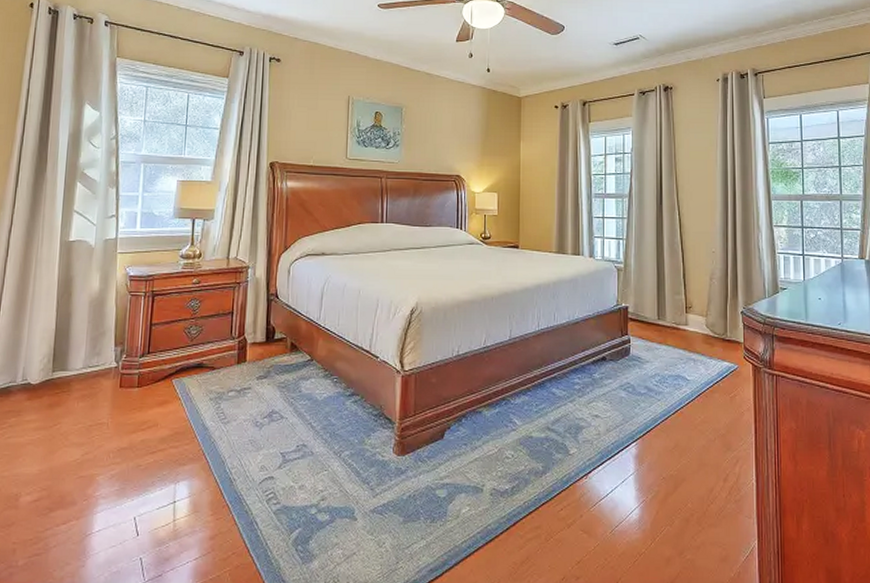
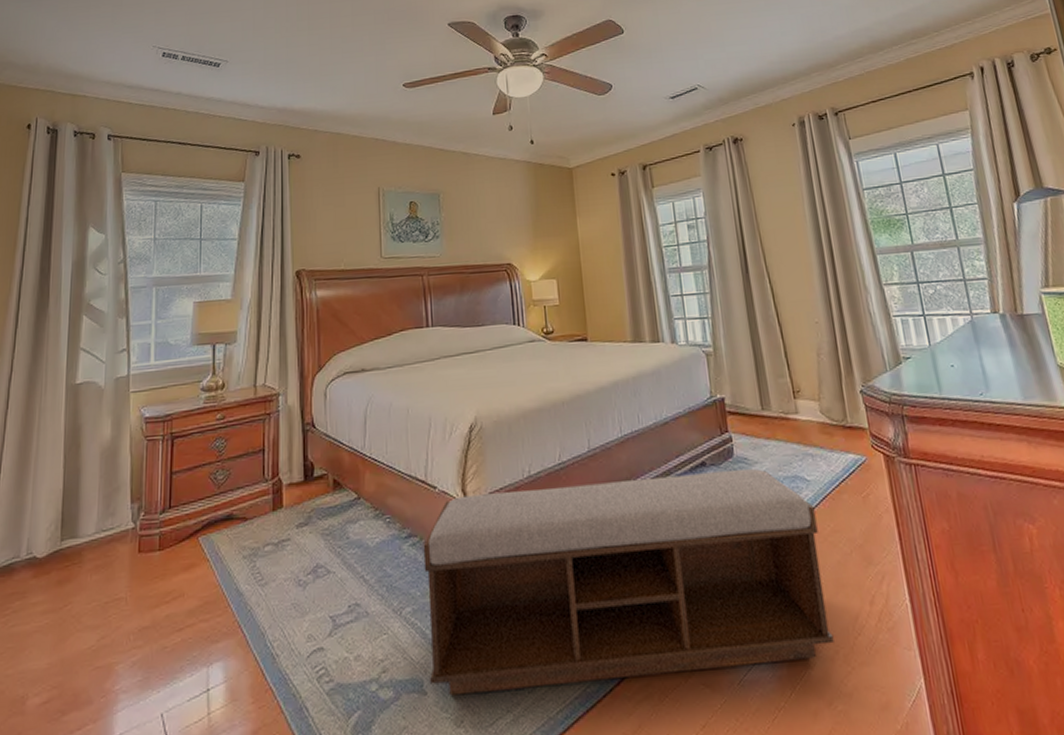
bench: none [360,366,691,523] -> present [423,469,834,696]

